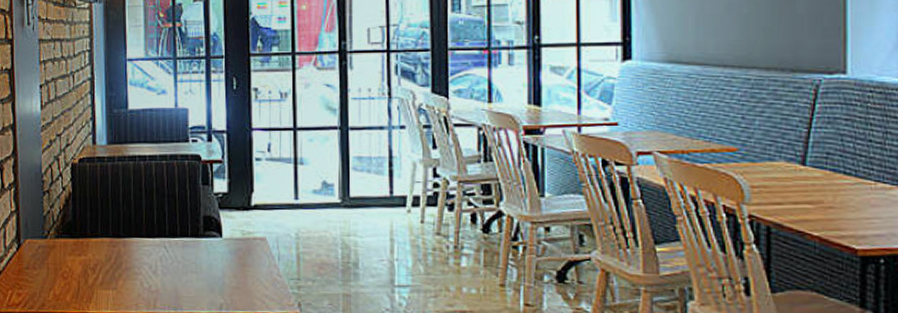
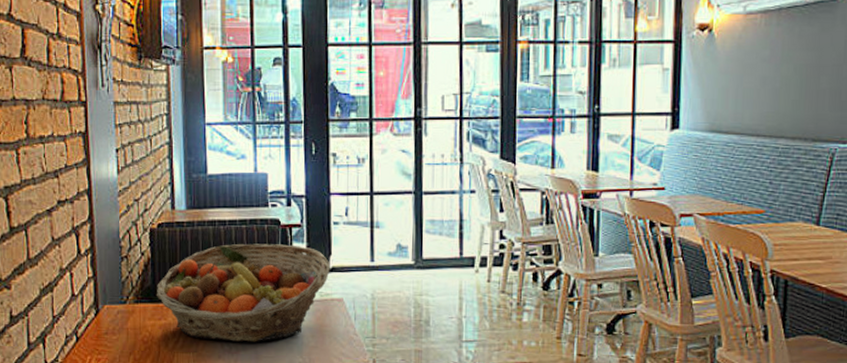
fruit basket: none [76,179,252,281] -> present [156,243,330,342]

